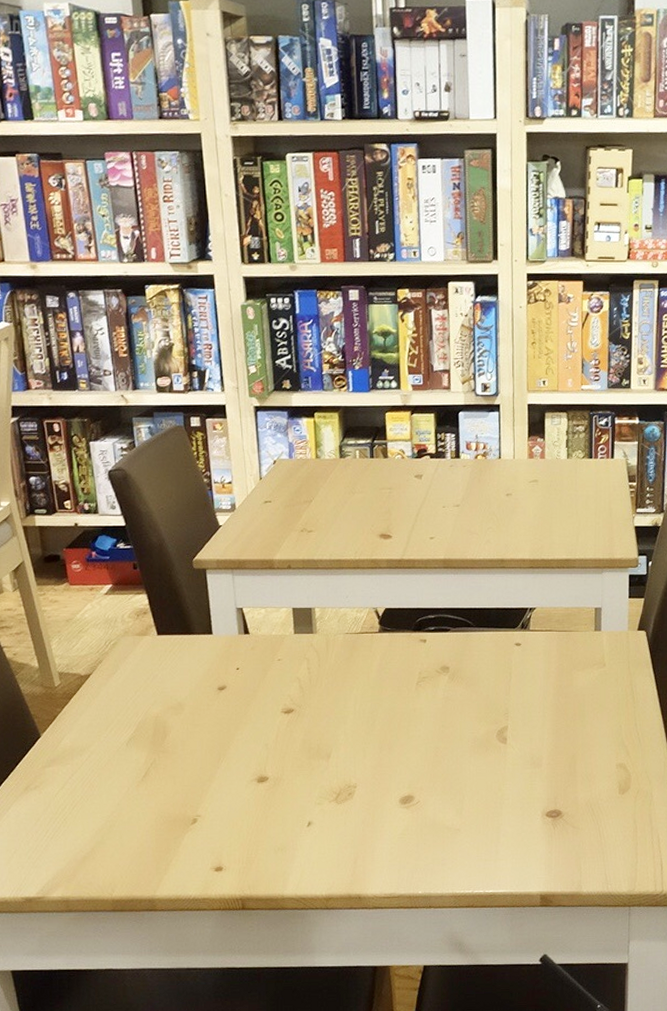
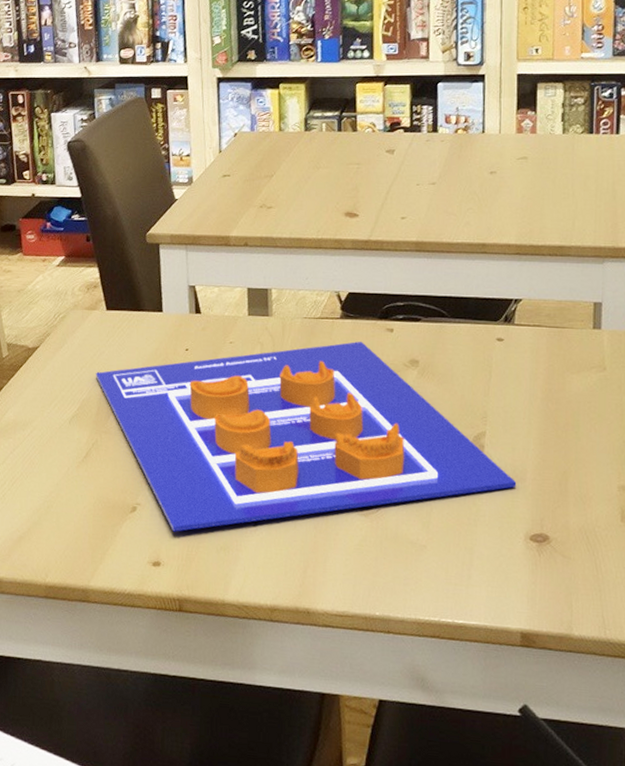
poster: none [150,652,534,838] -> present [95,341,517,532]

